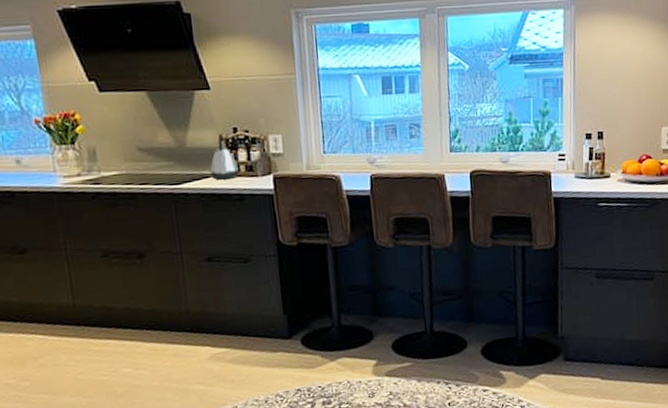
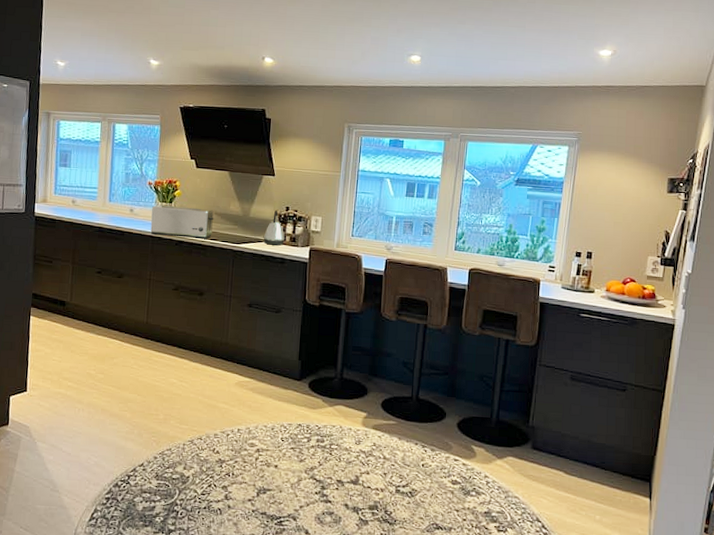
toaster: none [47,144,140,191] -> present [150,204,214,240]

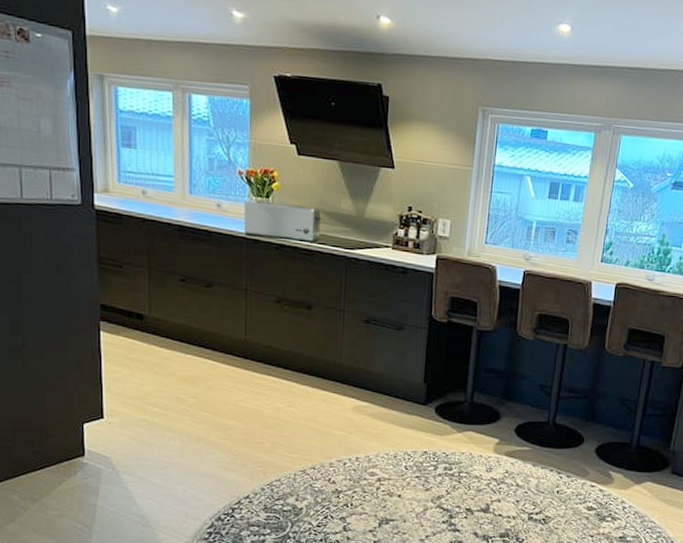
kettle: present [263,209,286,246] -> none [381,209,408,253]

